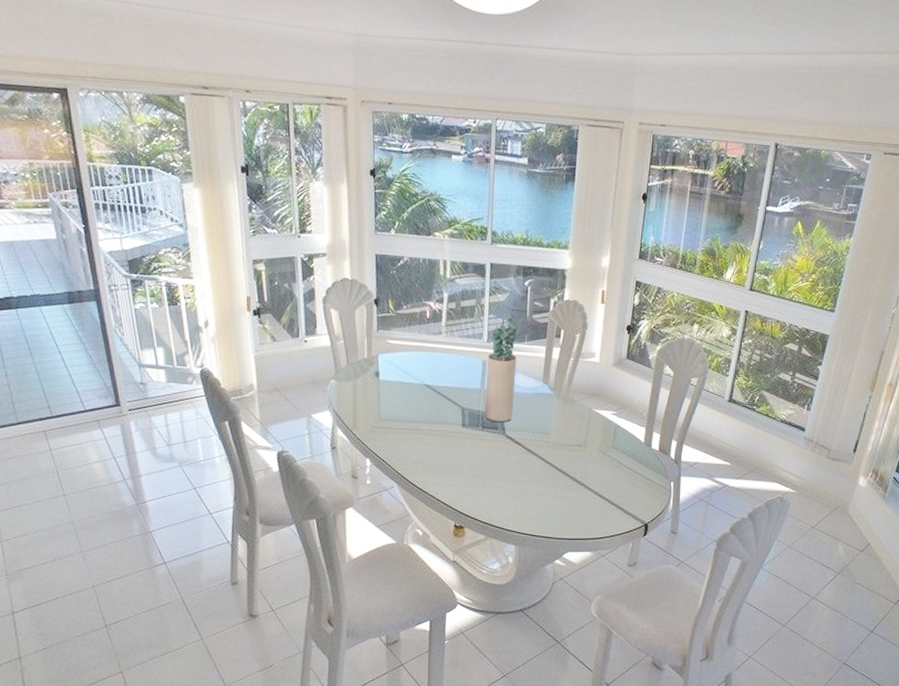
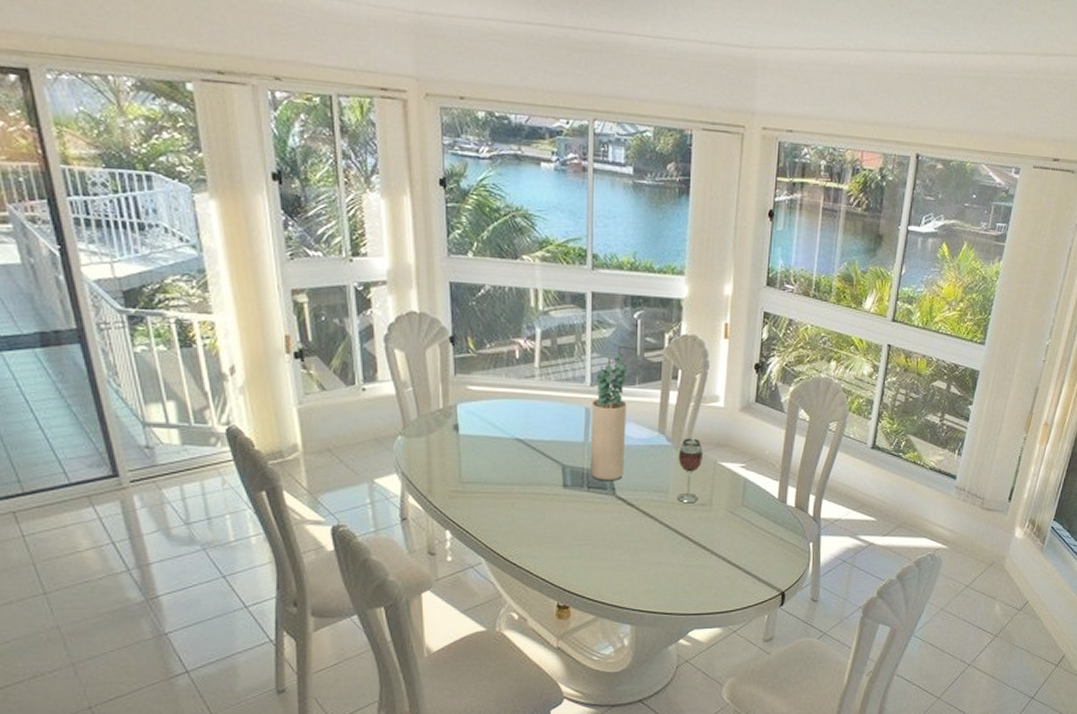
wineglass: none [557,388,581,444] -> present [677,438,704,503]

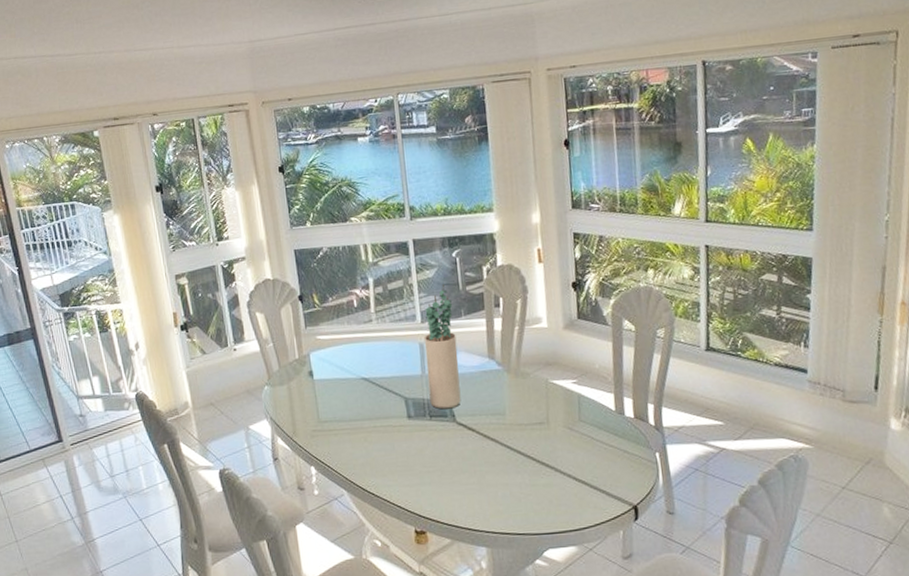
wineglass: present [677,438,704,503] -> none [509,360,535,424]

